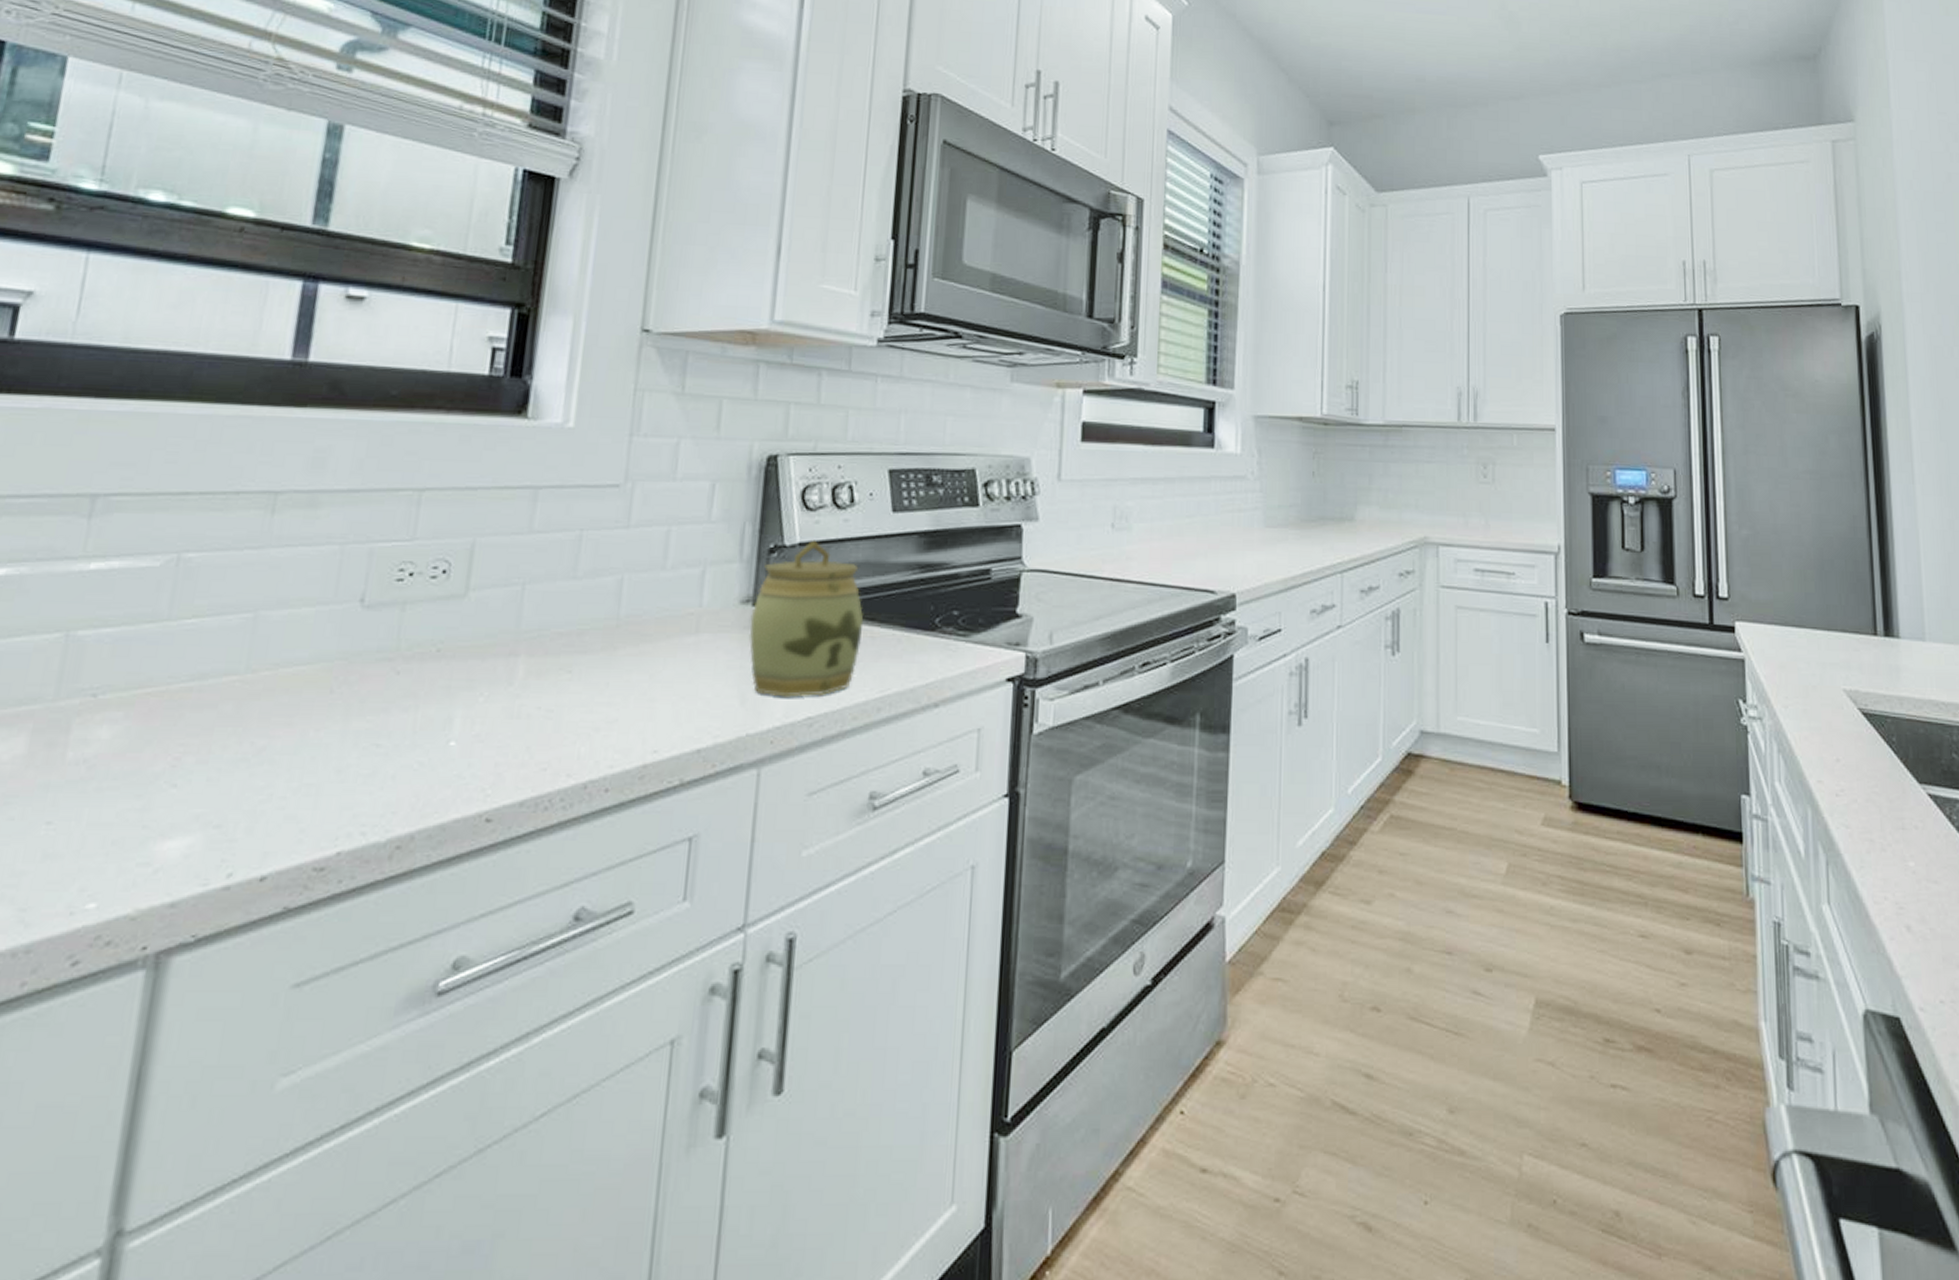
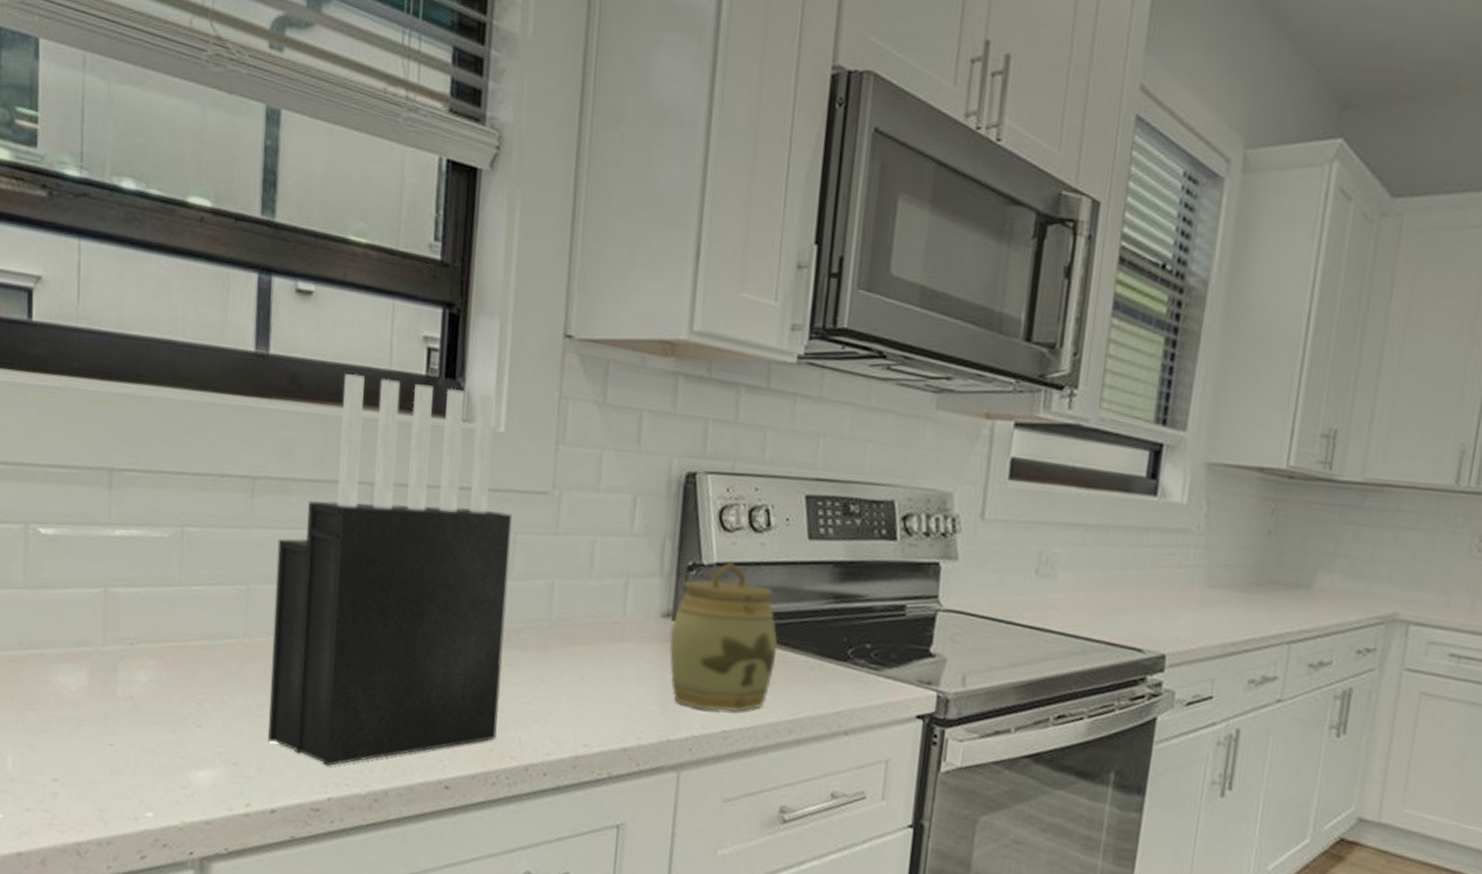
knife block: none [265,377,579,814] -> present [268,373,513,767]

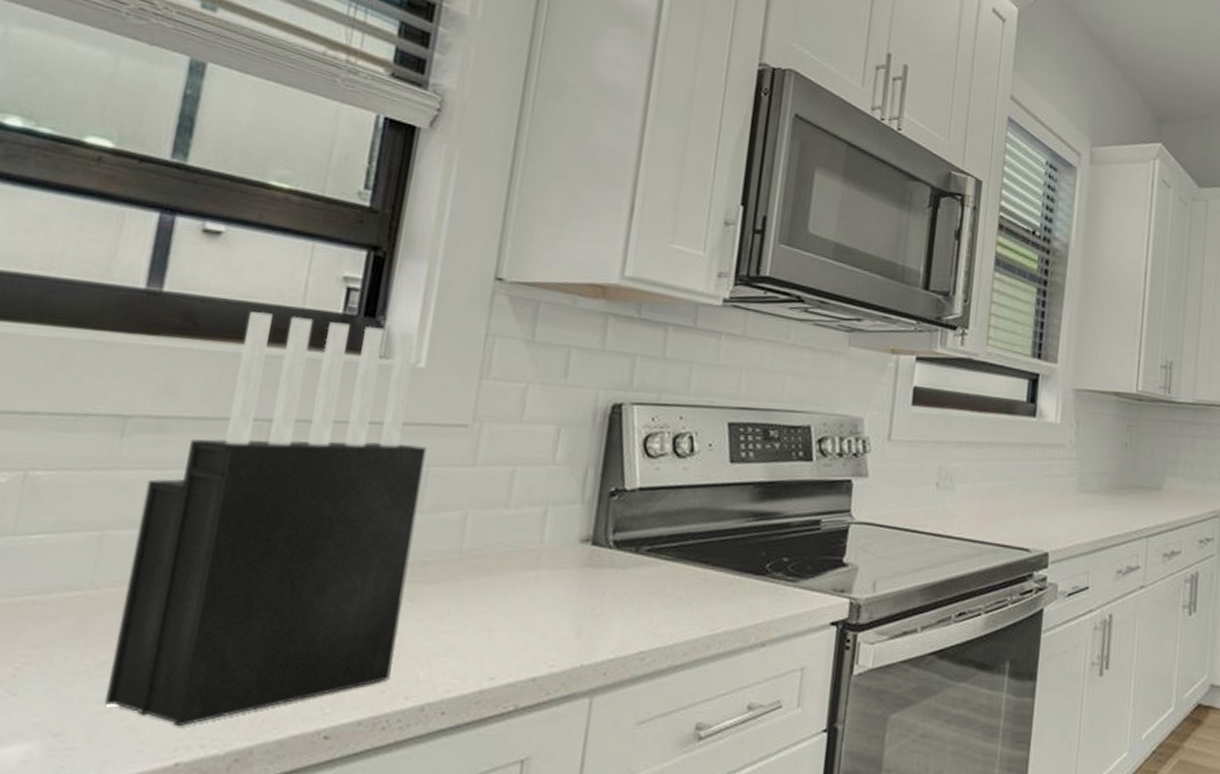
jar: present [668,561,778,713] -> none [586,485,698,632]

